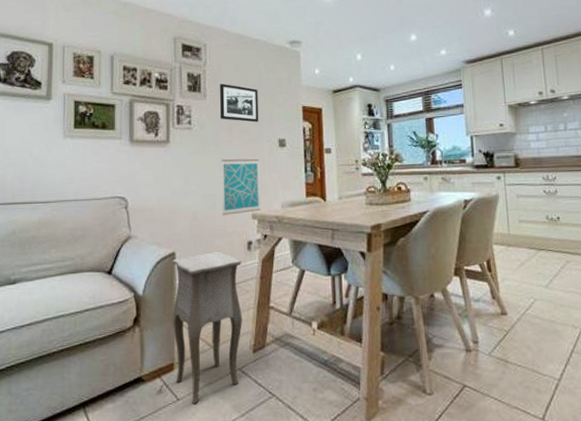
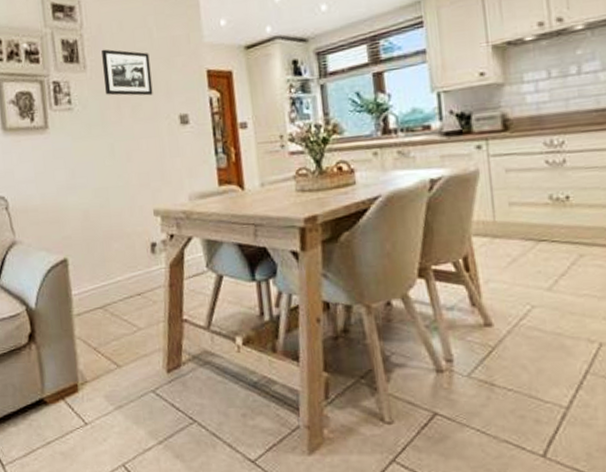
side table: present [157,251,242,403] -> none [61,255,153,428]
wall art: present [222,158,260,215] -> none [112,141,163,213]

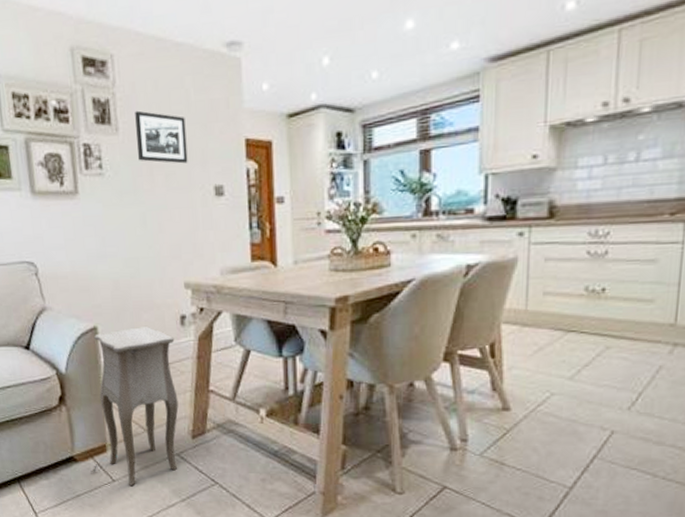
side table: none [61,255,153,428] -> present [90,325,179,485]

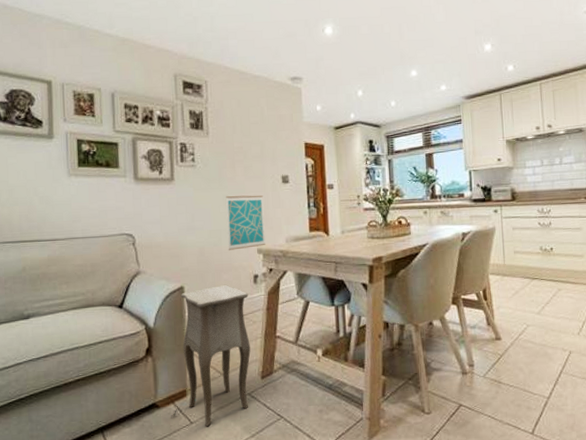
picture frame: present [135,110,188,164] -> none [222,120,262,159]
wall art: none [143,212,194,284] -> present [226,195,265,250]

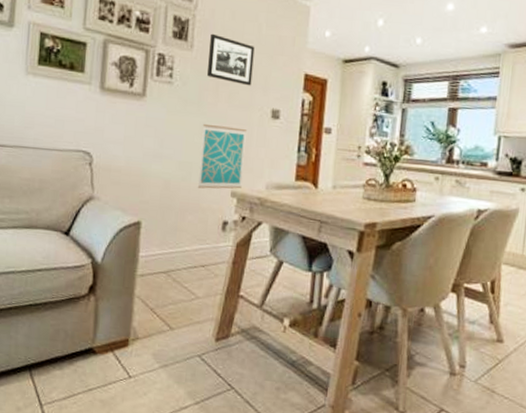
side table: present [171,284,251,426] -> none [108,226,214,384]
picture frame: none [222,120,262,159] -> present [207,33,255,86]

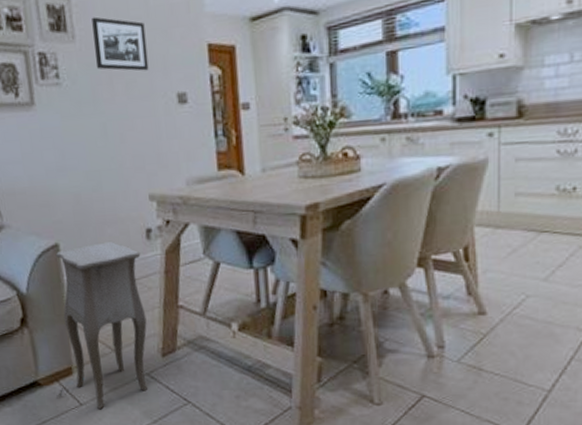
side table: none [108,226,214,384] -> present [55,240,147,409]
wall art: present [197,123,246,189] -> none [104,121,159,197]

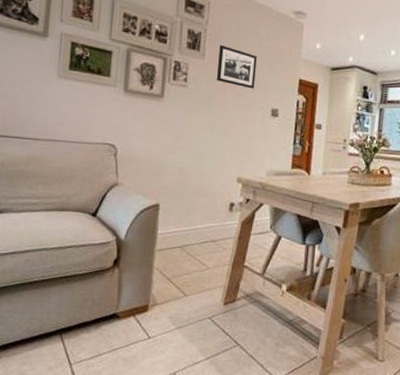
side table: present [55,240,147,409] -> none [130,208,223,343]

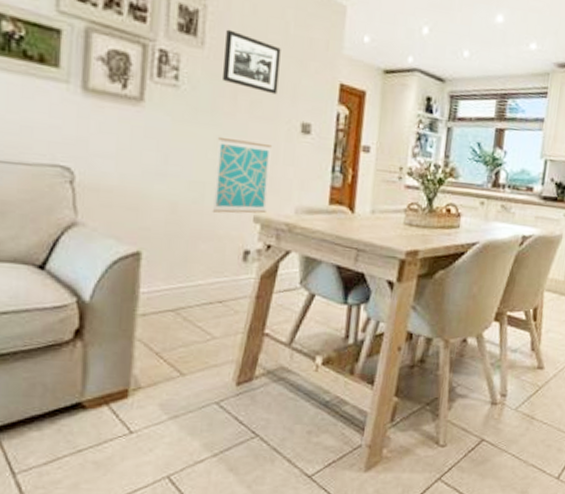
wall art: none [208,120,250,176] -> present [212,136,271,214]

